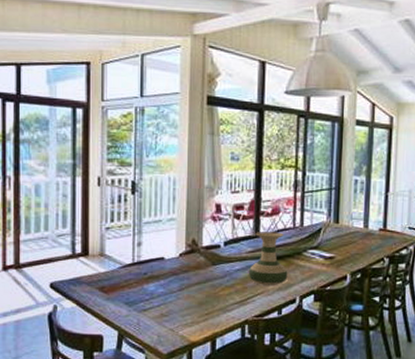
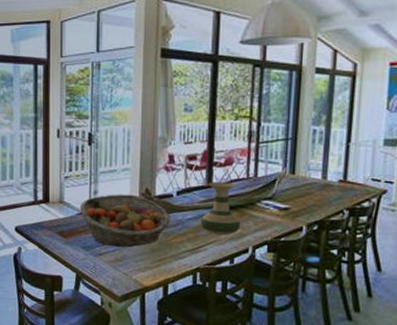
fruit basket: none [122,245,218,302] -> present [79,194,170,248]

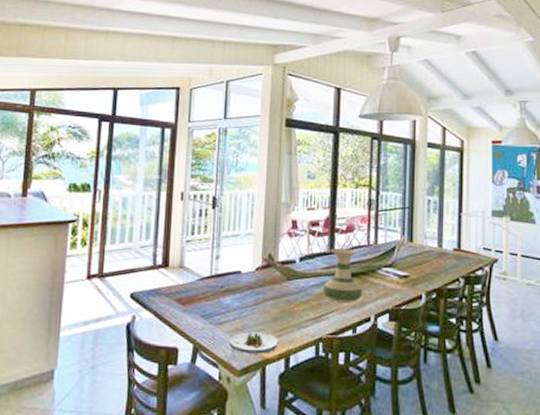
fruit basket: present [79,194,170,248] -> none [200,259,293,316]
salad plate: none [110,262,157,283] -> present [229,332,279,354]

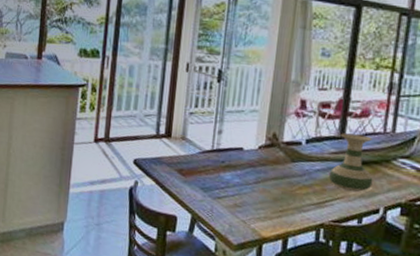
salad plate: present [229,332,279,354] -> none [227,209,278,233]

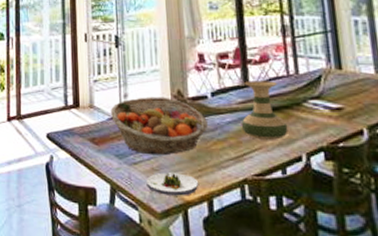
fruit basket: none [202,135,297,194] -> present [110,97,208,156]
salad plate: none [227,209,278,233] -> present [146,172,199,196]

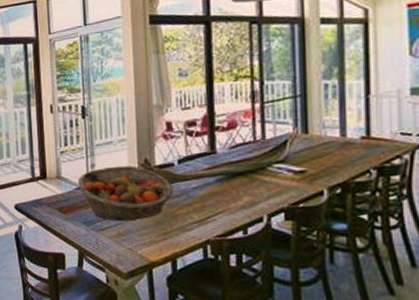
salad plate: present [146,172,199,196] -> none [113,237,164,258]
vase: present [242,81,288,140] -> none [207,147,252,203]

